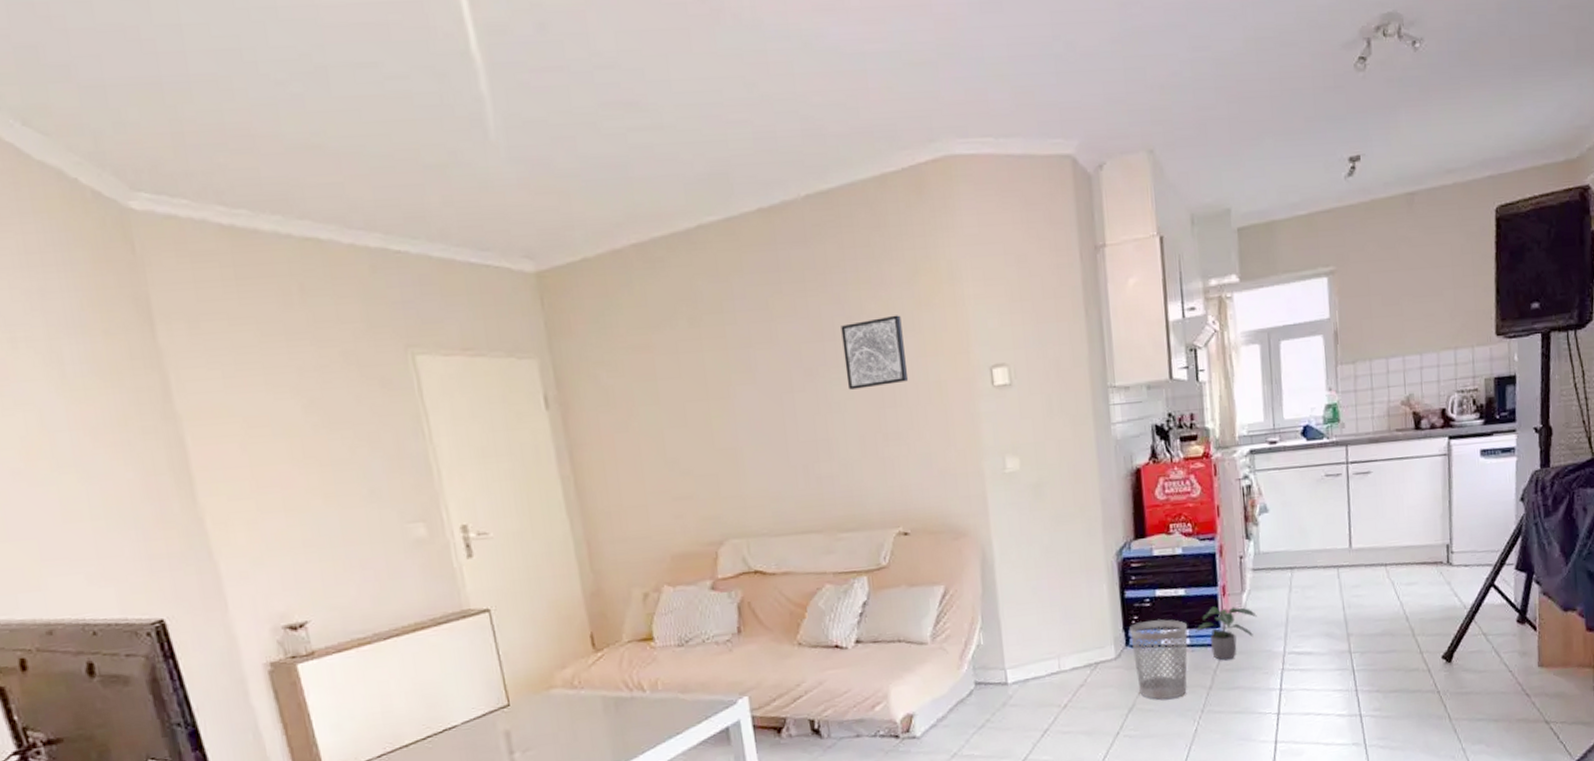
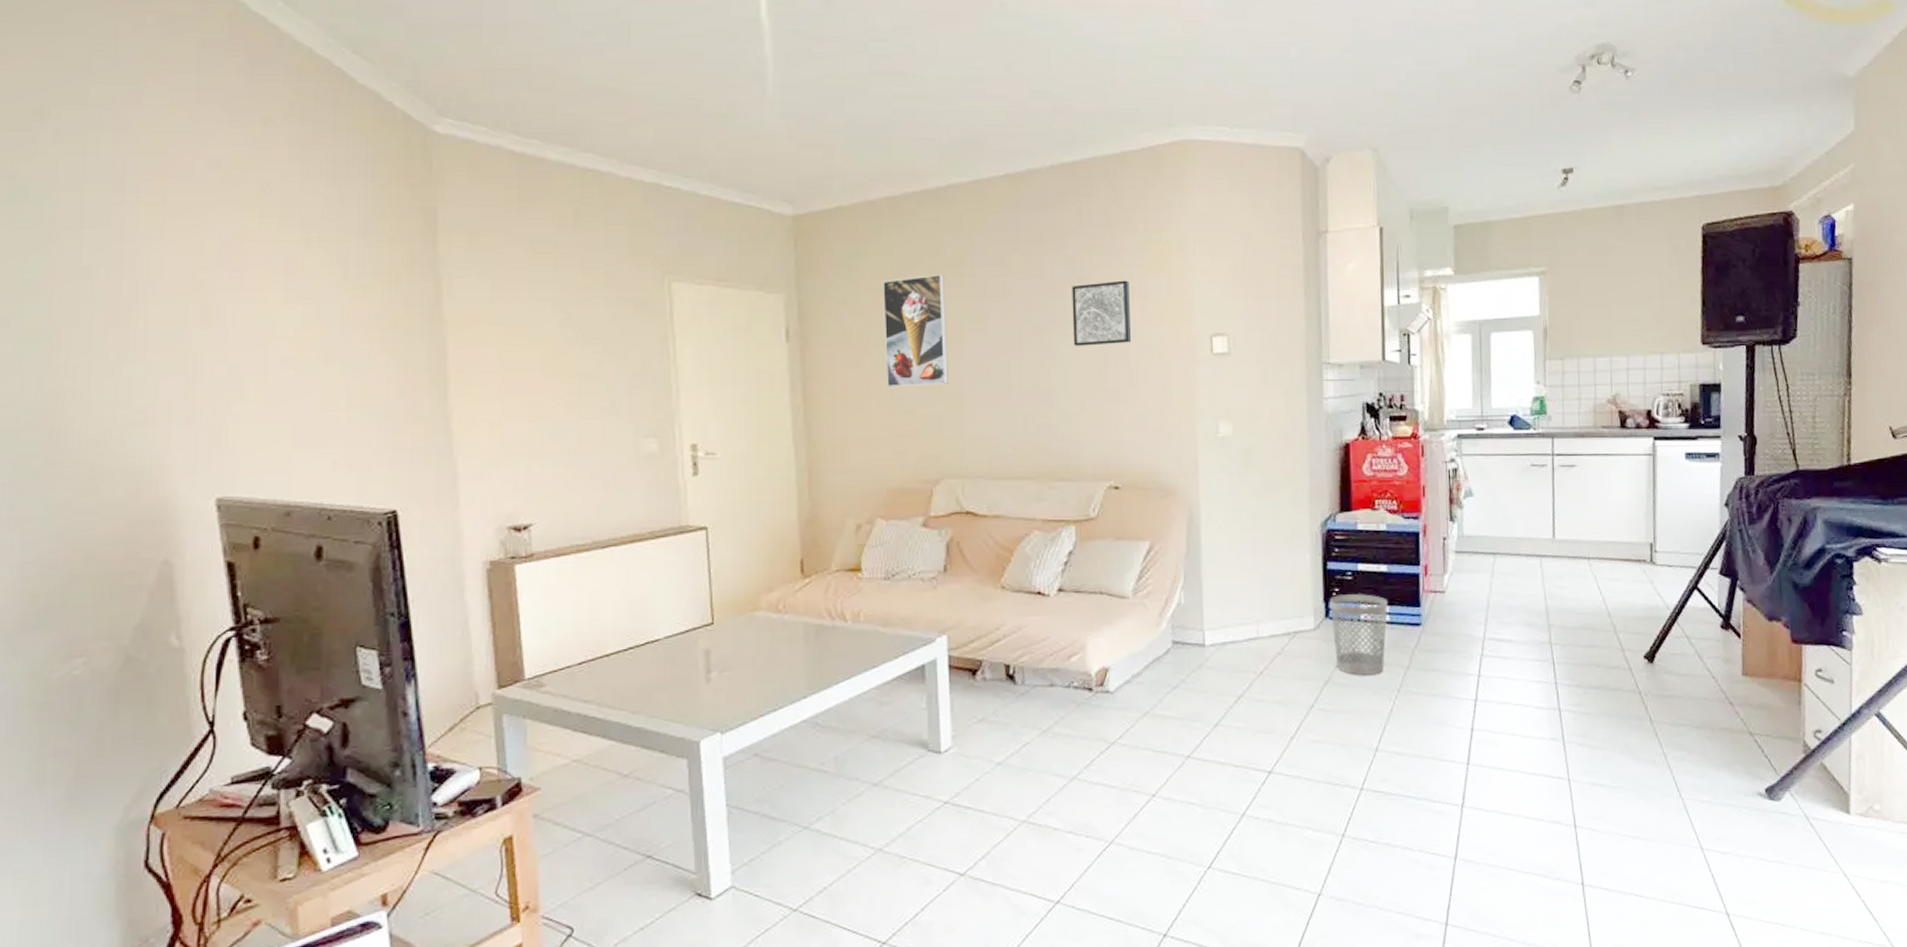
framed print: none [639,324,722,450] -> present [882,275,949,388]
potted plant: present [1195,606,1257,661] -> none [1396,585,1458,641]

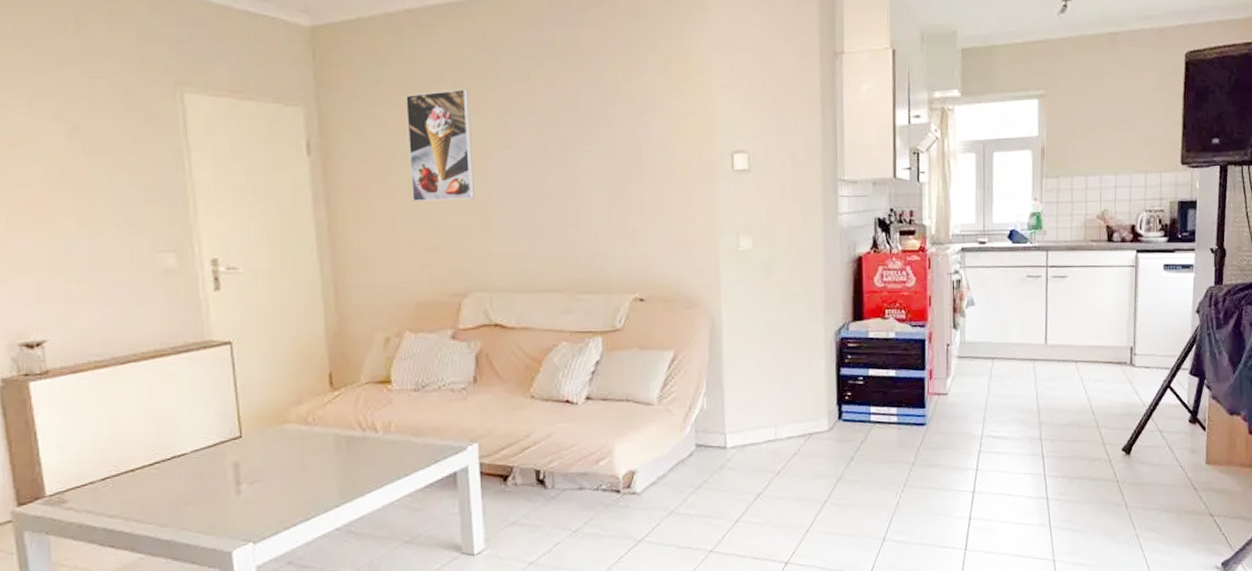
wall art: present [1072,280,1132,346] -> none [596,97,656,162]
wastebasket: present [1330,593,1388,676] -> none [843,396,896,472]

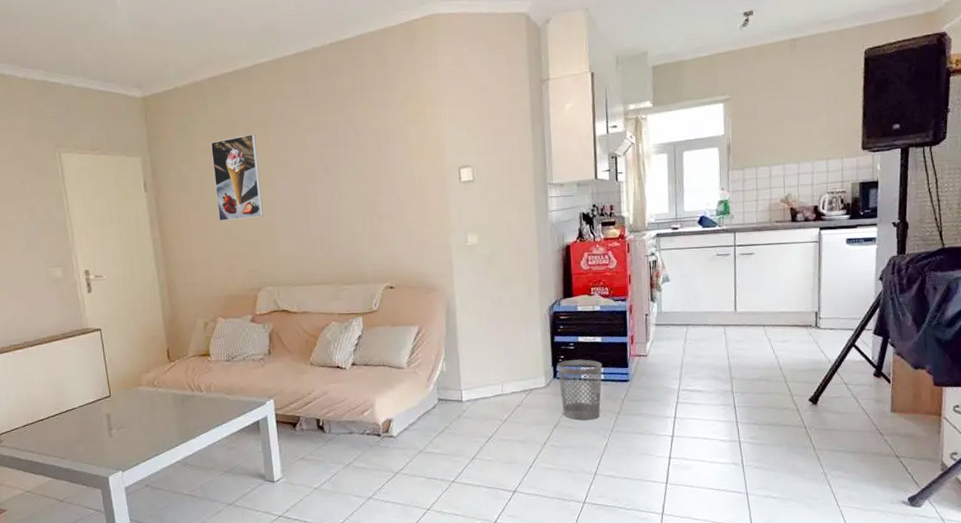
wastebasket: none [843,396,896,472] -> present [557,358,602,420]

